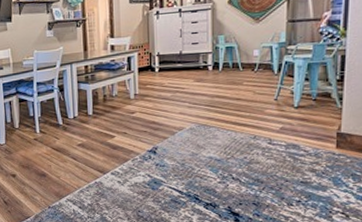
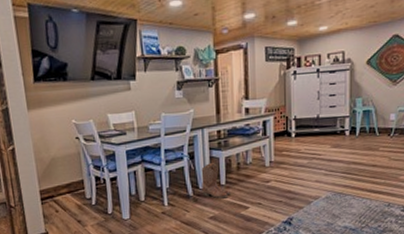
boots: none [70,95,97,128] -> present [201,163,230,199]

